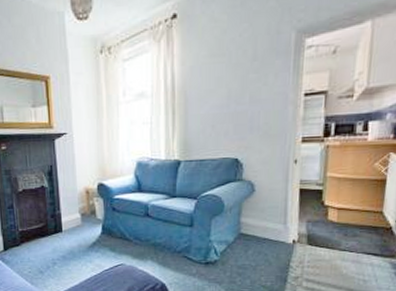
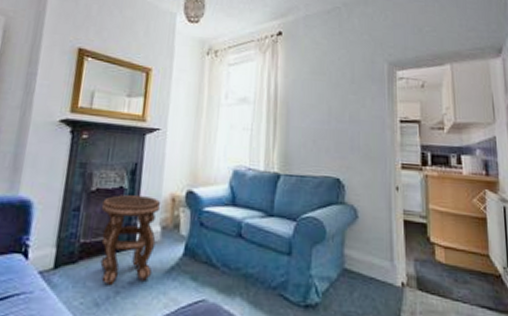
side table: none [29,192,79,258] -> present [100,195,161,285]

